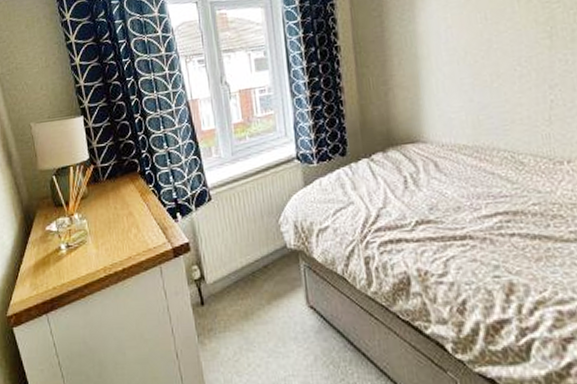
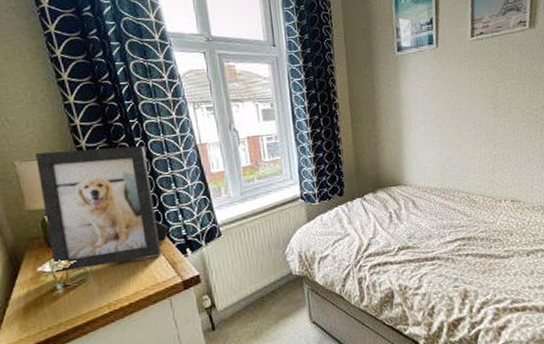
picture frame: none [47,104,161,233] -> present [36,146,170,273]

